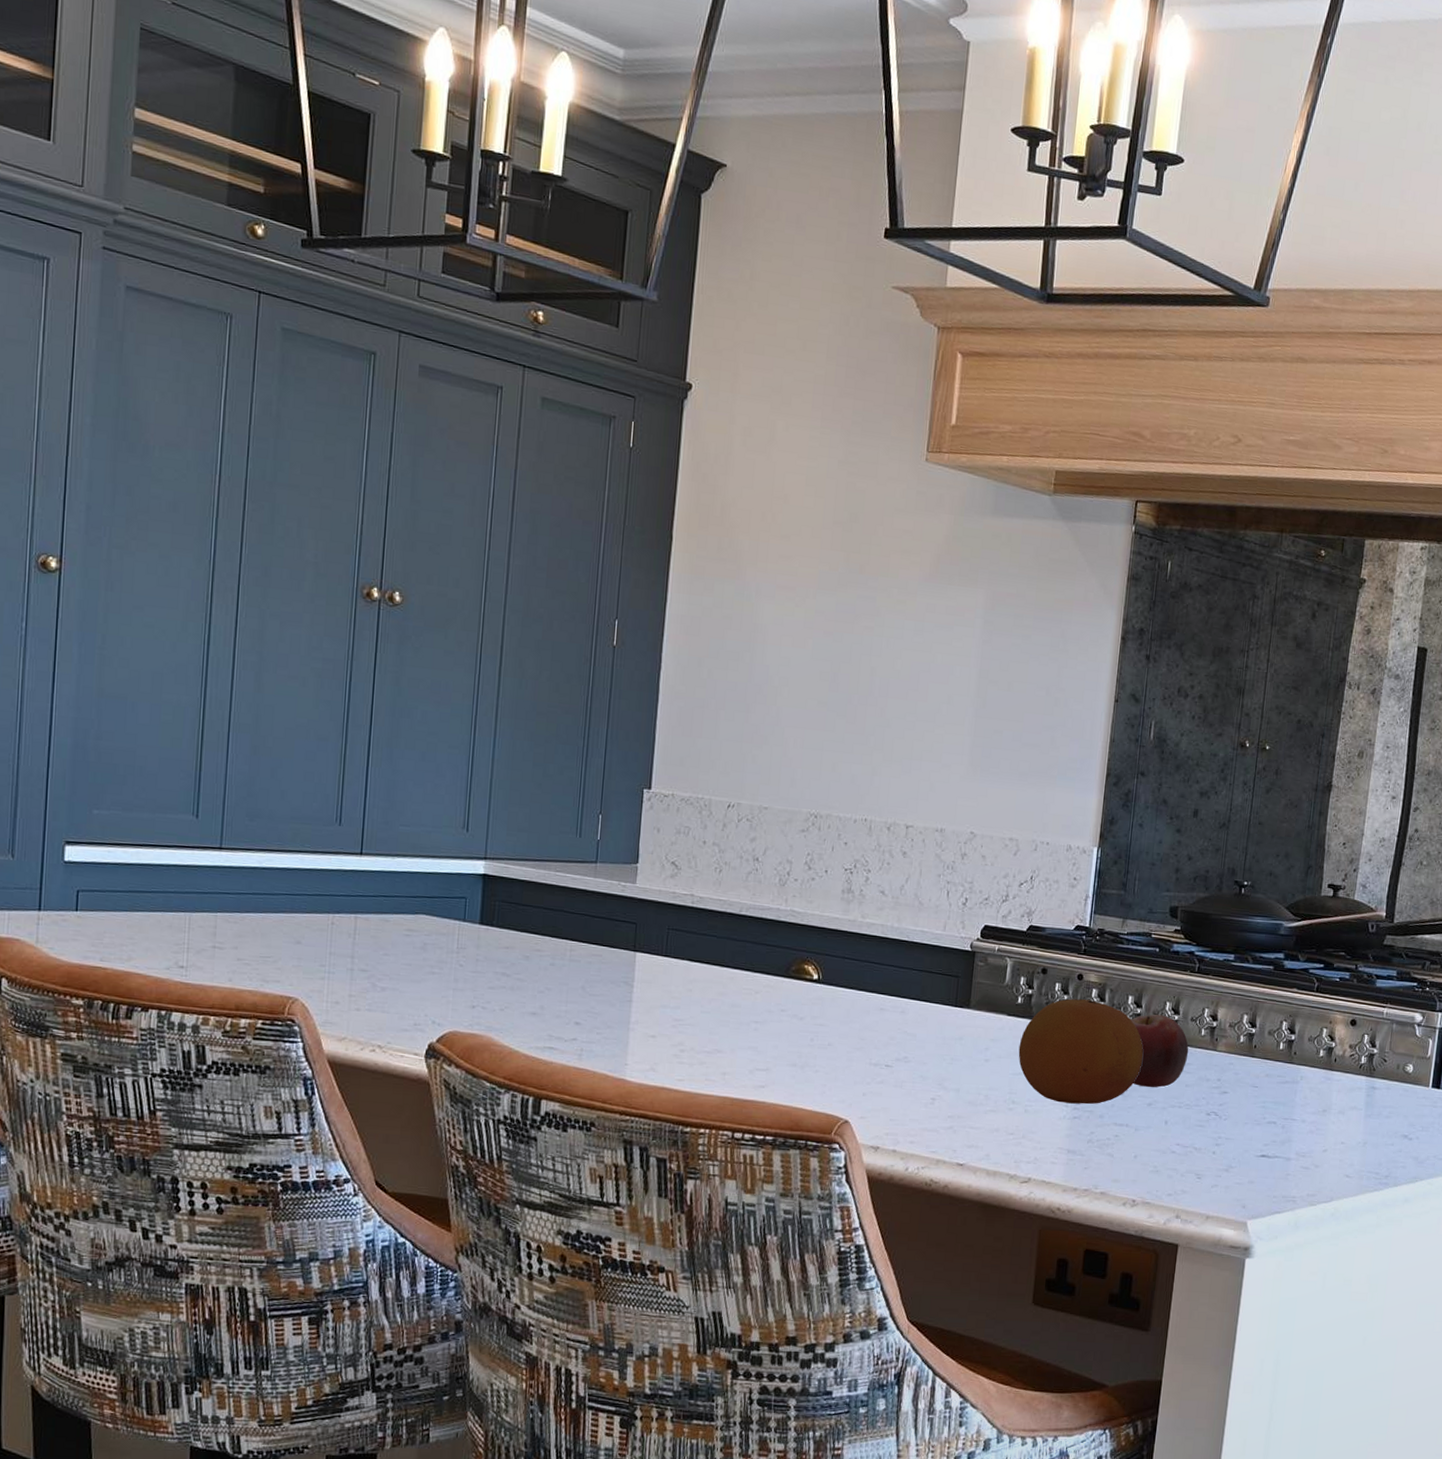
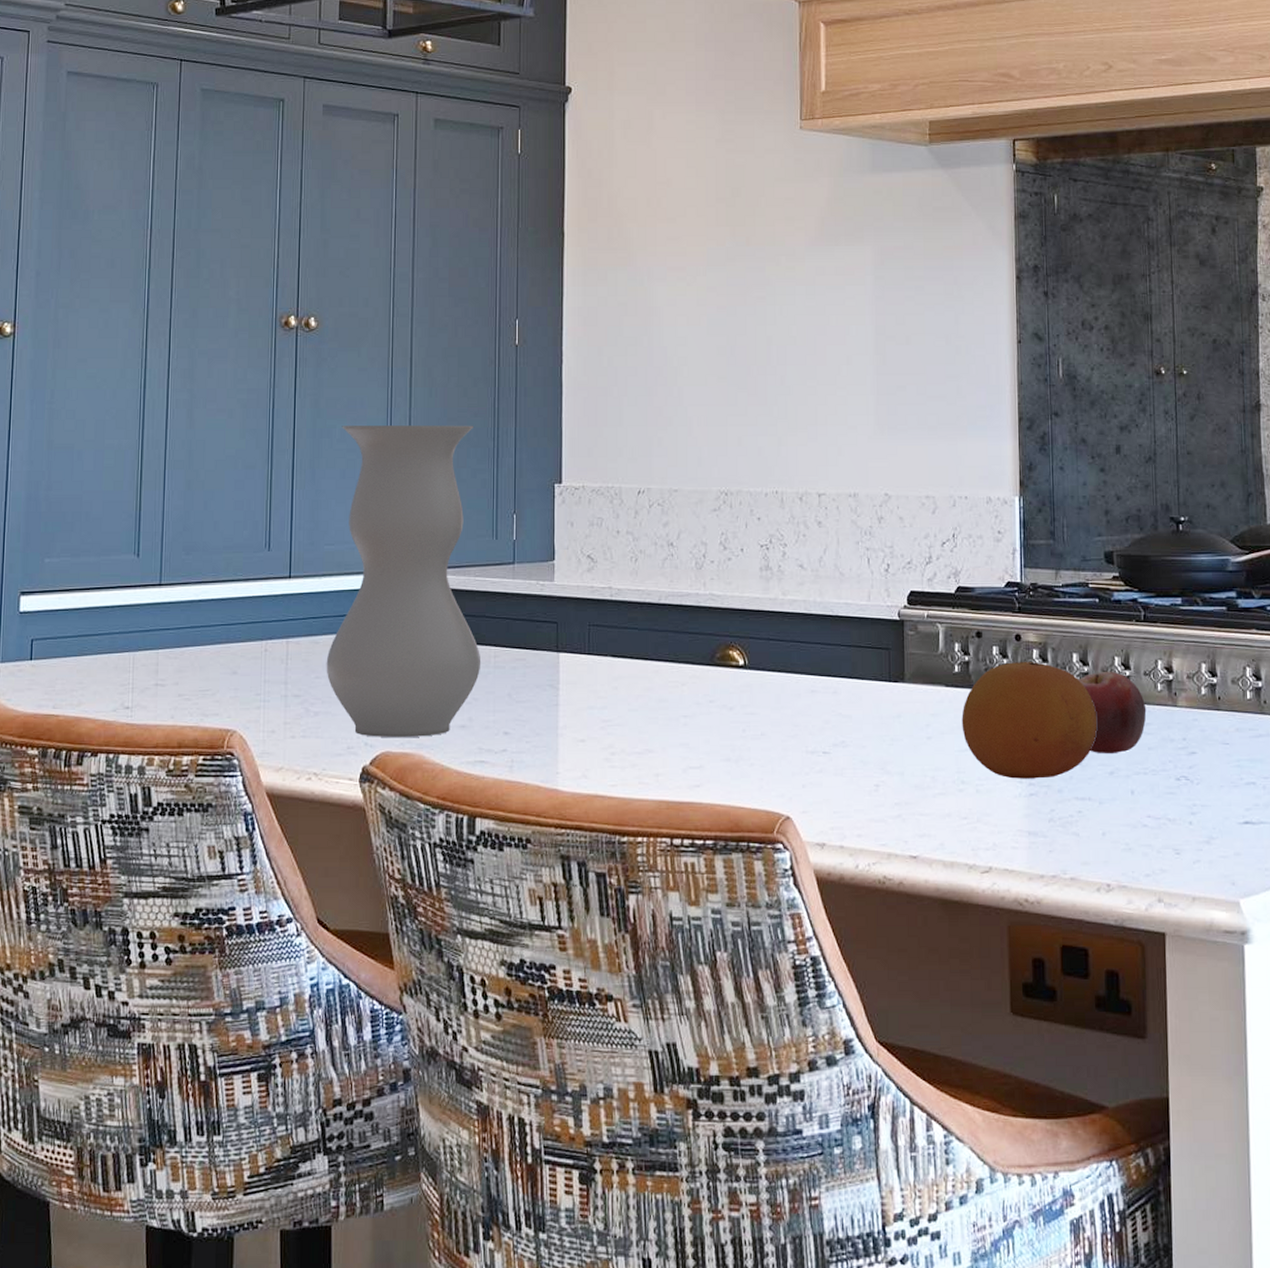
vase: none [395,707,565,1020] -> present [326,425,481,737]

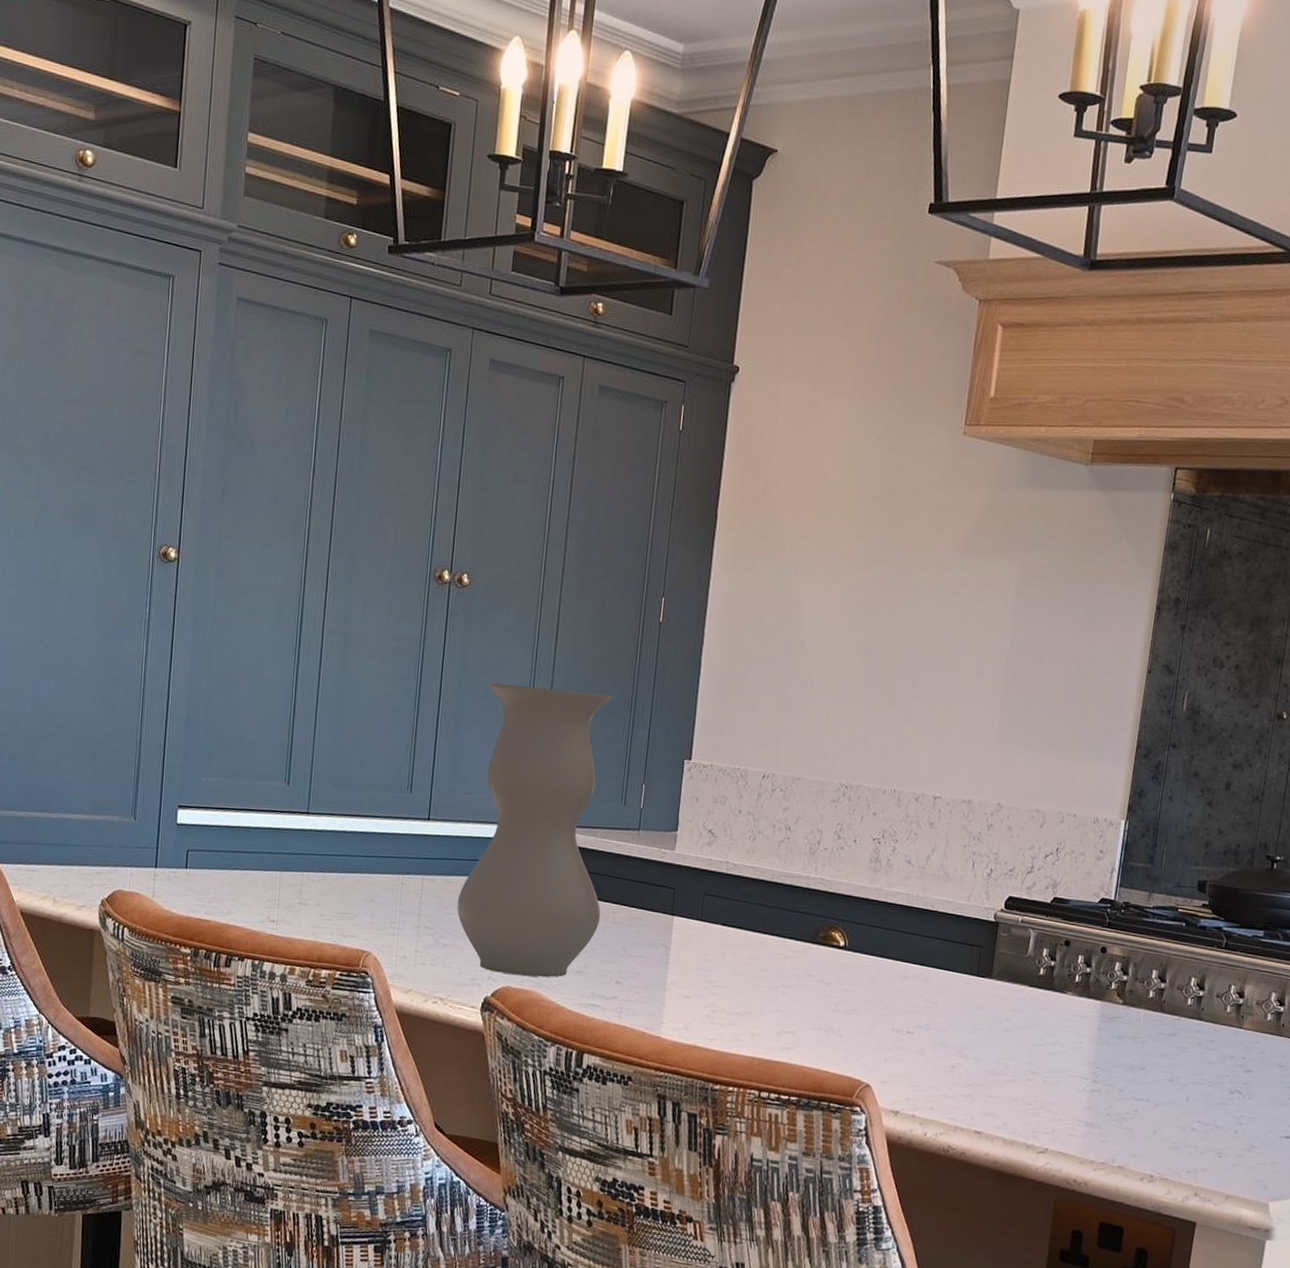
fruit: present [961,662,1098,779] -> none [1038,971,1166,1078]
fruit: present [1078,671,1147,754] -> none [1154,989,1214,1064]

